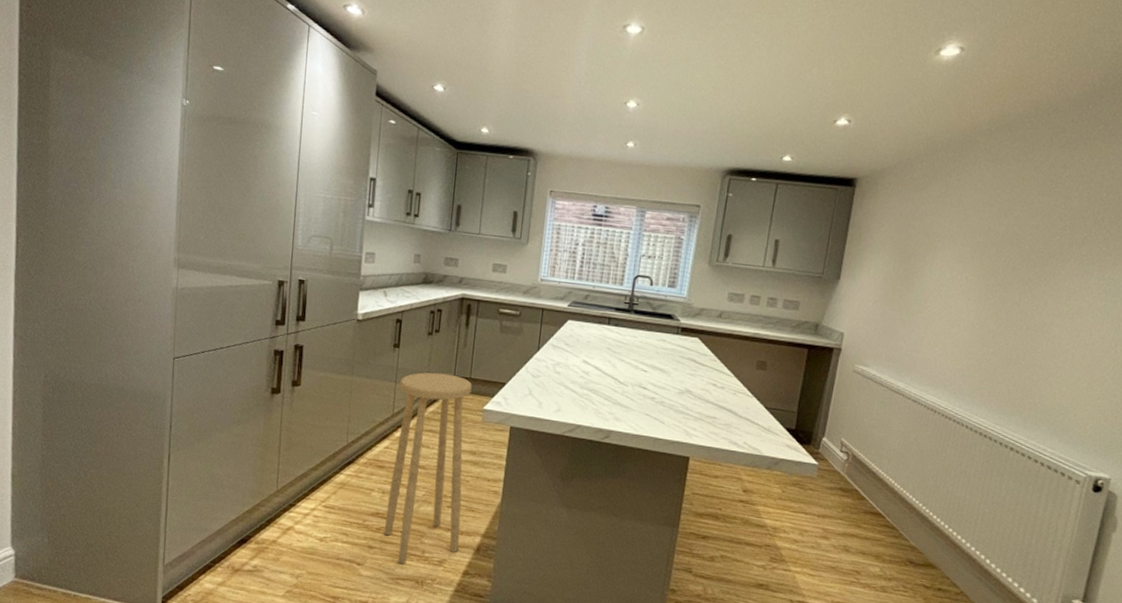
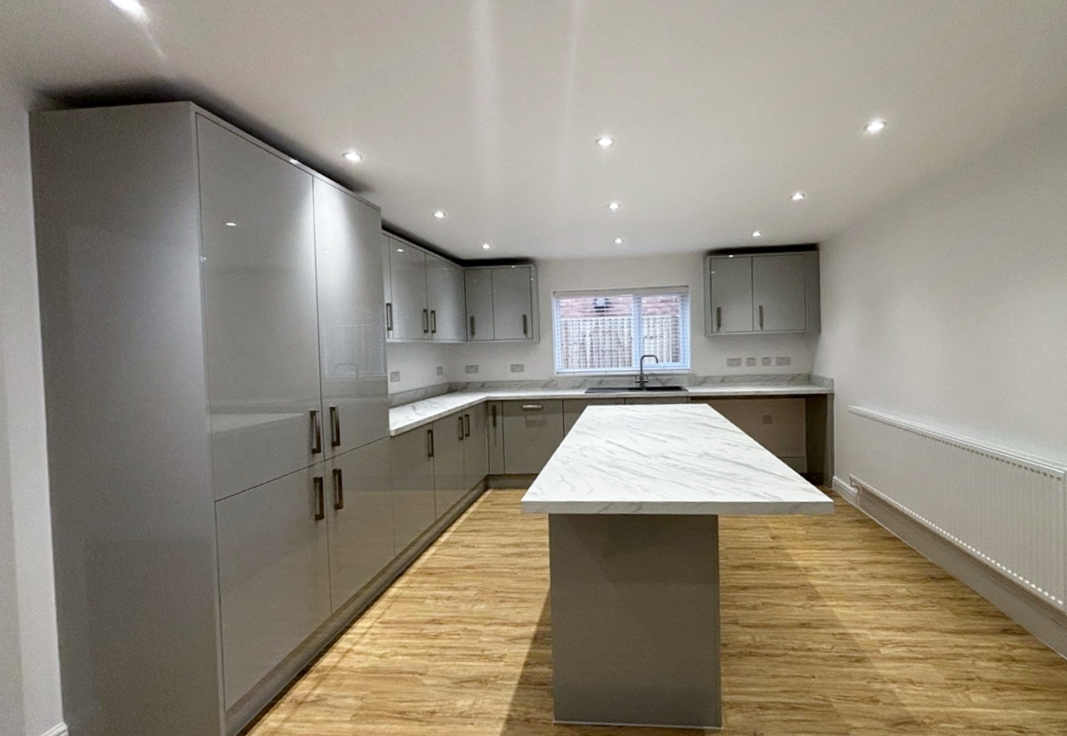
stool: present [384,372,472,564] -> none [439,473,517,666]

